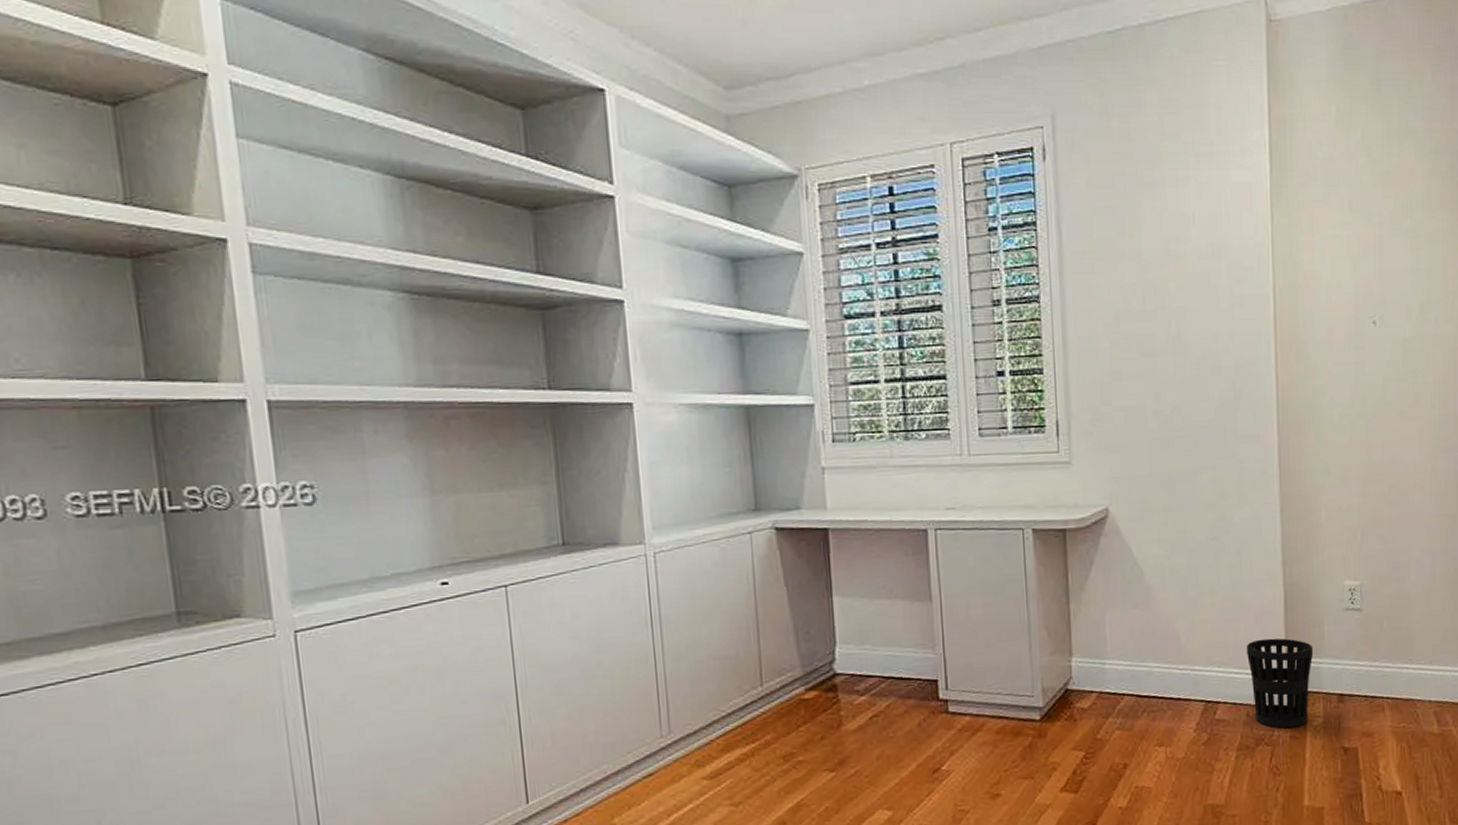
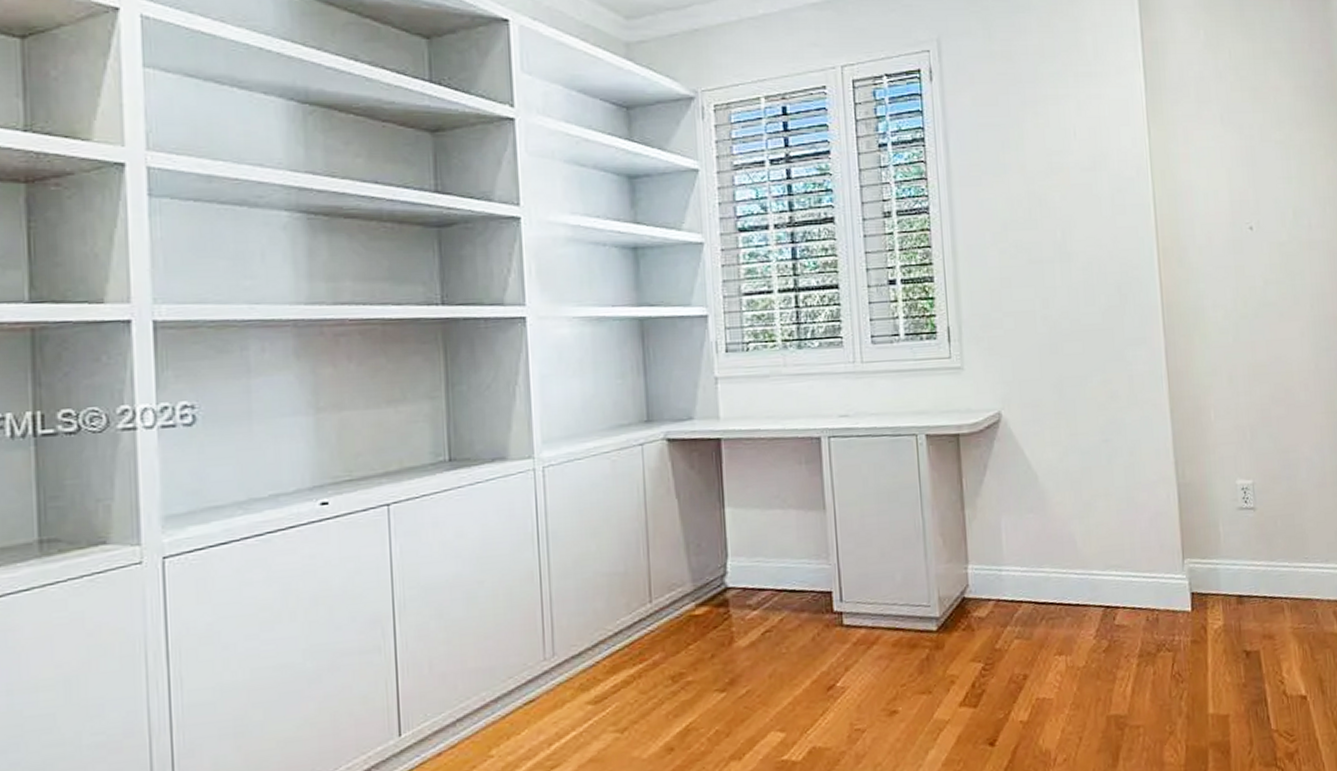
wastebasket: present [1247,638,1314,729] -> none [1143,539,1210,633]

